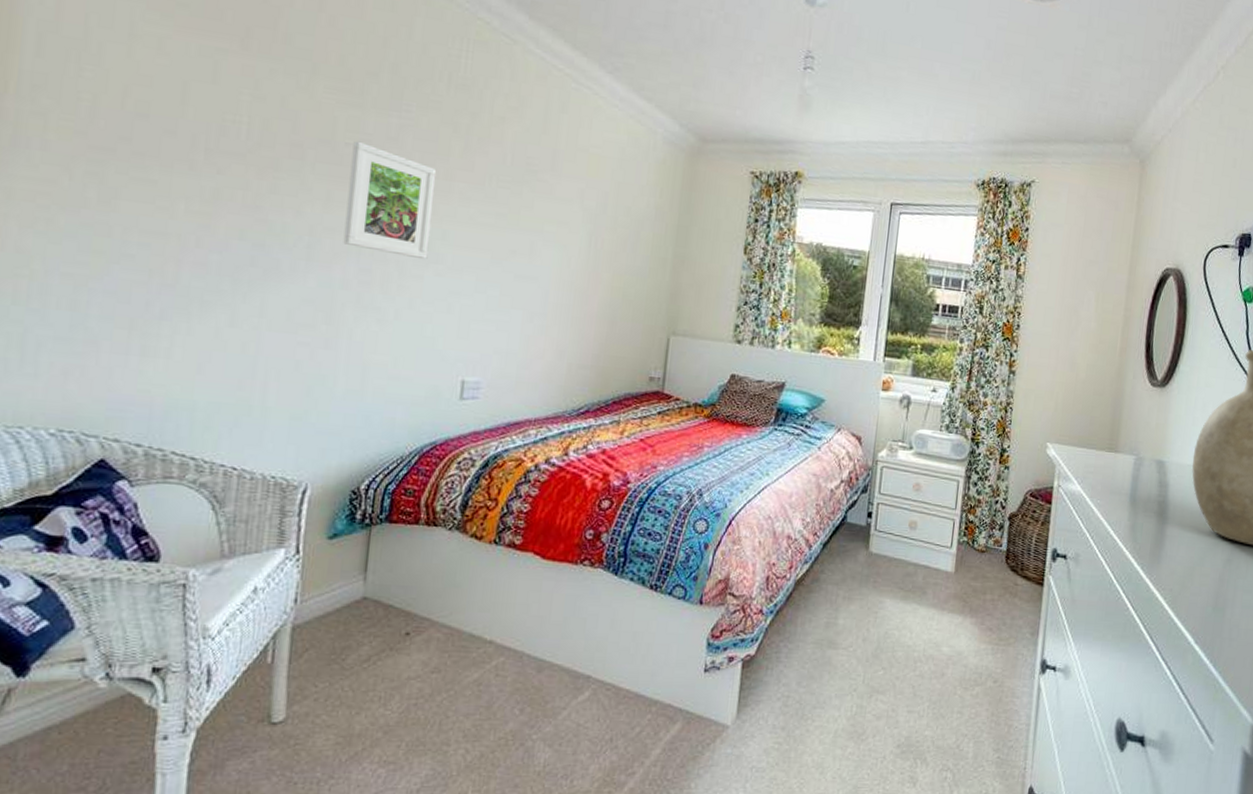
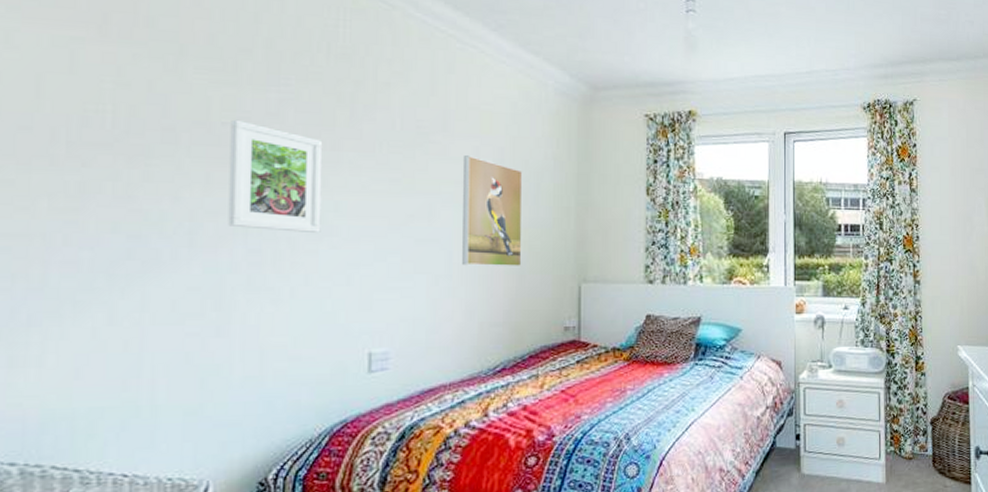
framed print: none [557,196,625,313] -> present [462,155,523,267]

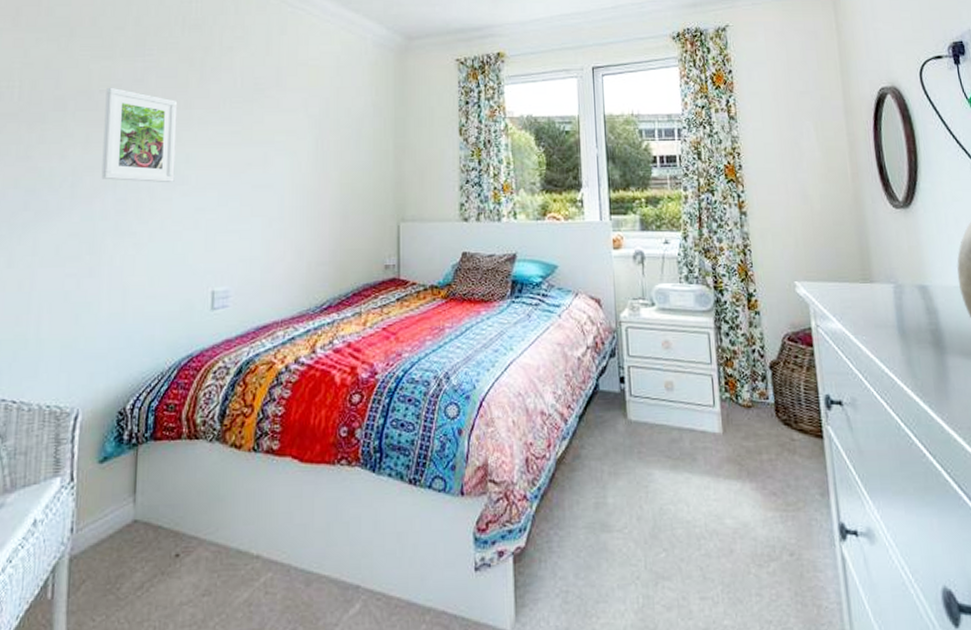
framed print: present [462,155,523,267] -> none [293,107,346,209]

